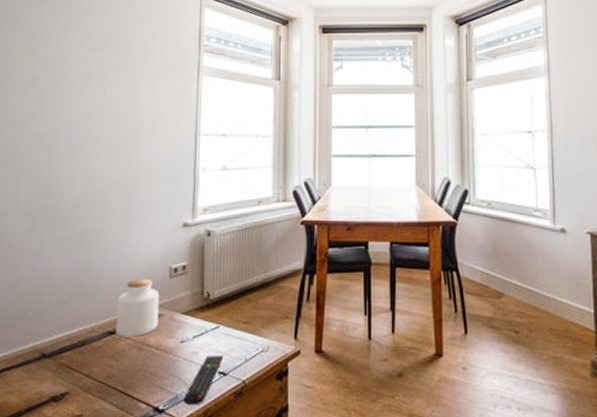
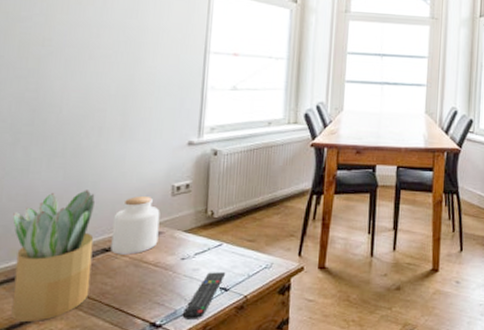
potted plant: none [29,273,101,404] -> present [11,190,96,322]

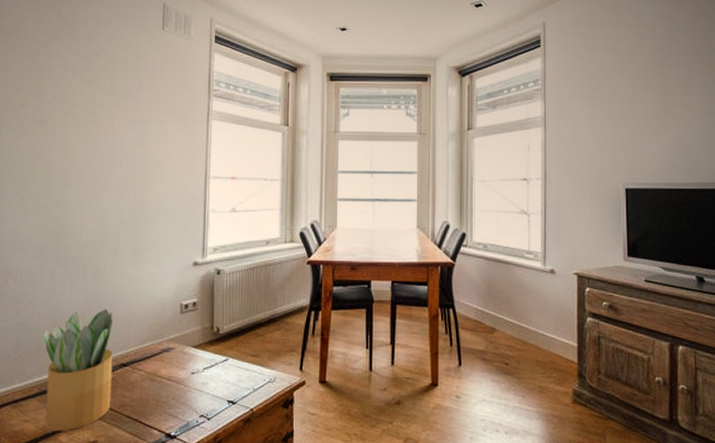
jar: present [111,196,160,255] -> none [128,315,171,369]
remote control: present [182,272,226,319] -> none [194,386,233,431]

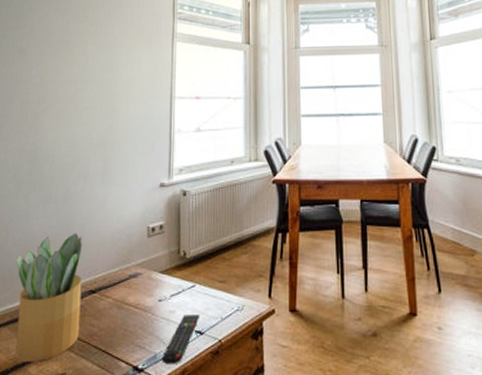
remote control: none [194,386,233,431] -> present [162,314,200,364]

